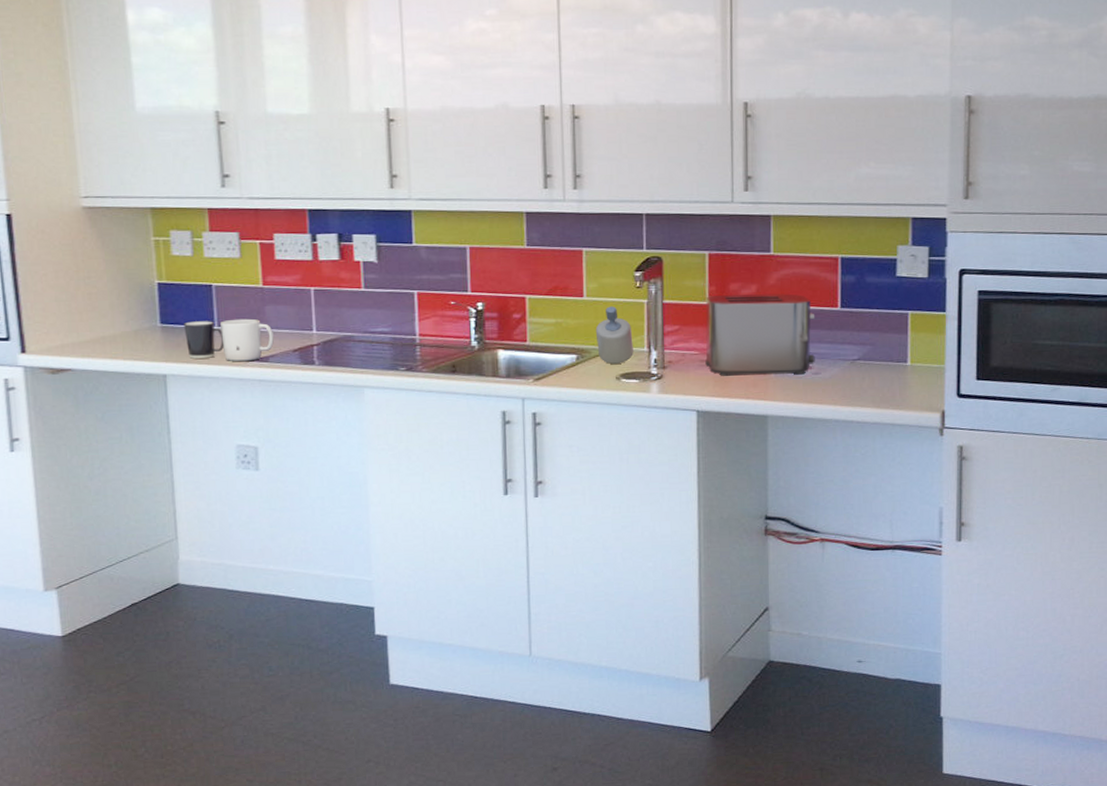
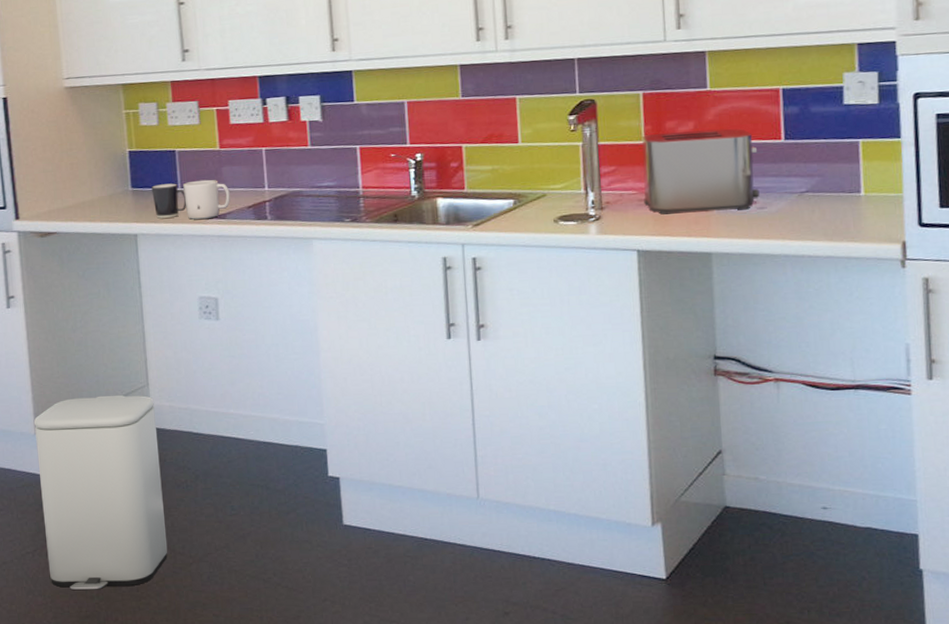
pedal bin: none [42,549,197,760] -> present [33,395,168,591]
soap dispenser: present [595,306,634,365] -> none [531,150,570,208]

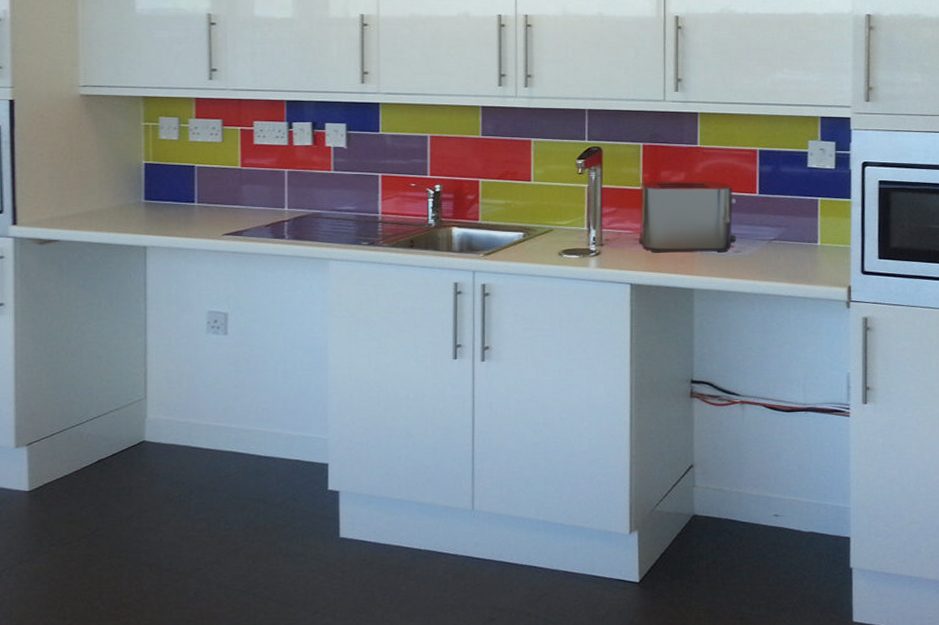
pedal bin: present [33,395,168,591] -> none [14,408,154,612]
mug: present [151,183,186,219] -> none [166,198,201,232]
mug: present [183,179,230,220] -> none [200,196,248,236]

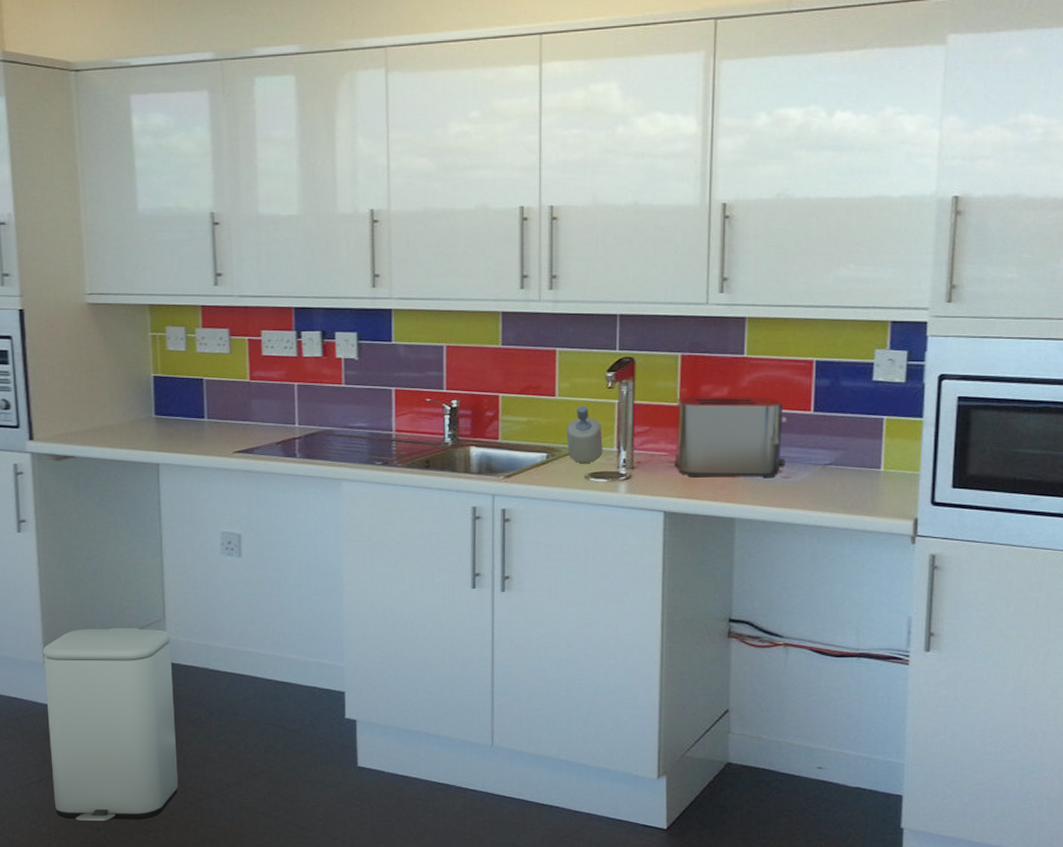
pedal bin: none [14,408,154,612] -> present [42,627,179,822]
soap dispenser: none [541,190,575,242] -> present [566,406,603,464]

